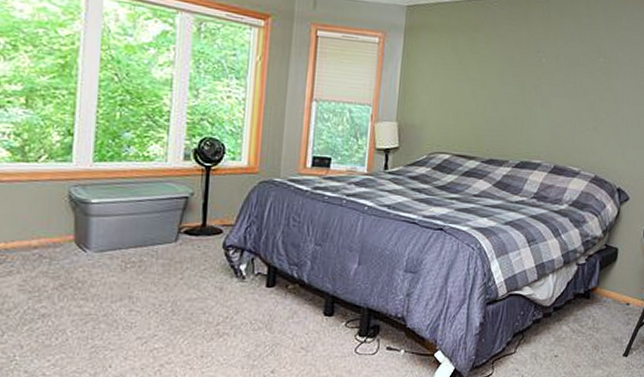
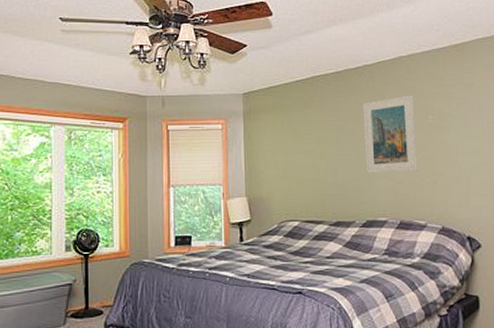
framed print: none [527,33,589,115] -> present [363,95,418,173]

